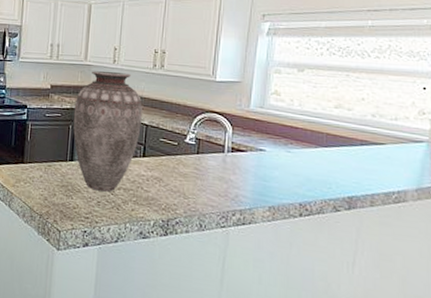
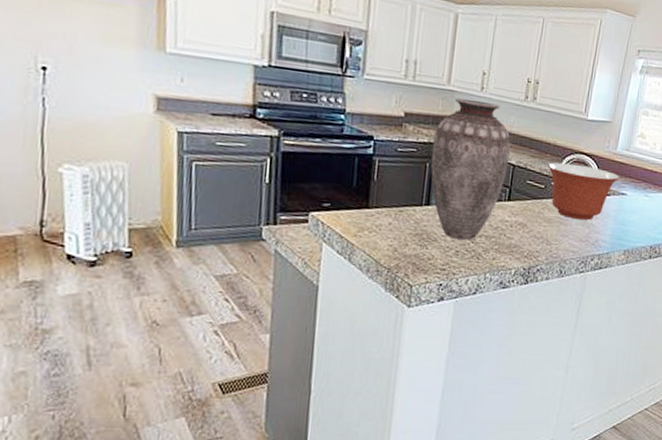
mixing bowl: none [180,121,255,176] -> present [548,162,619,220]

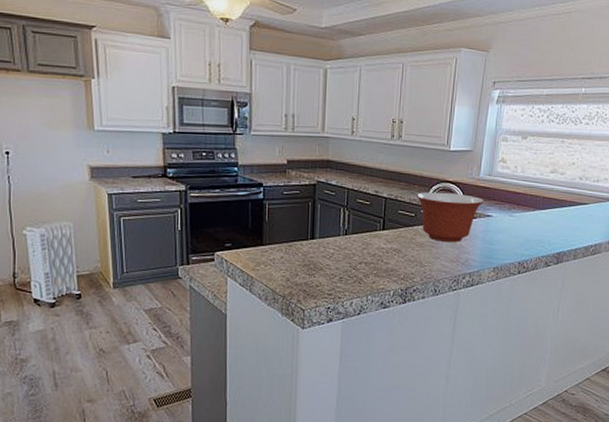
vase: present [430,98,511,240] -> none [312,143,381,267]

